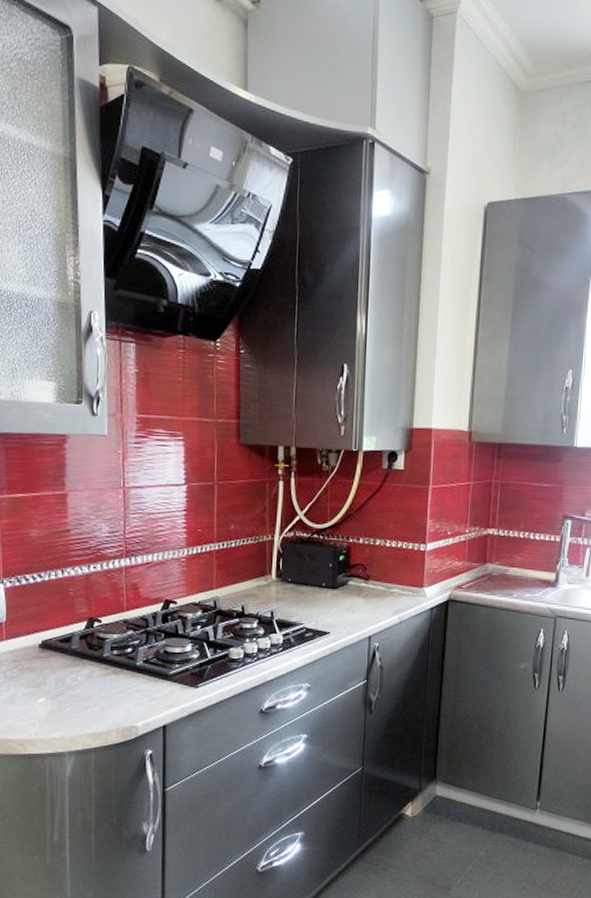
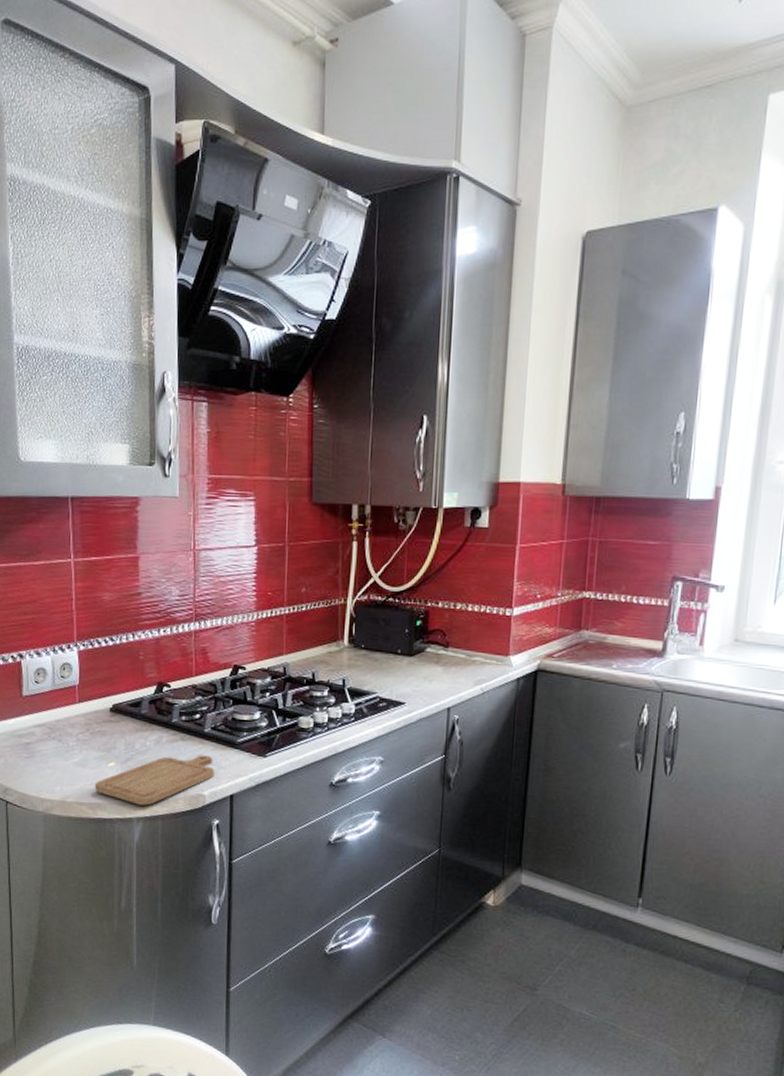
chopping board: none [24,688,147,739] -> present [94,755,215,806]

